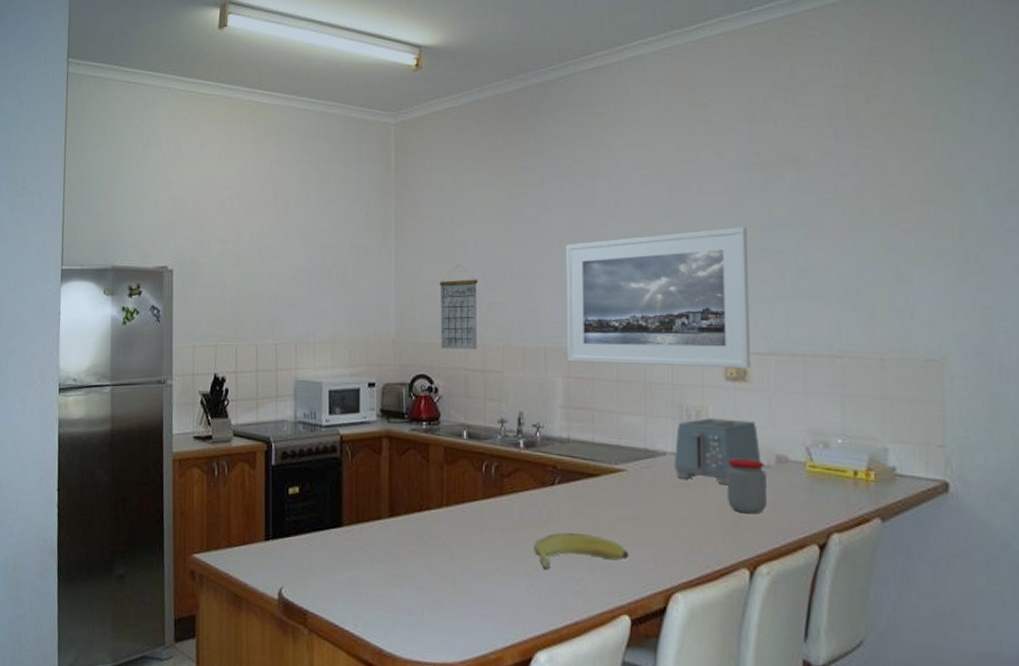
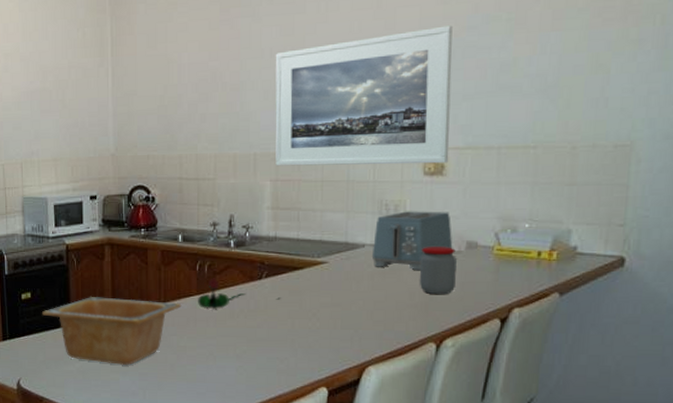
serving bowl: none [311,494,466,577] -> present [42,296,182,365]
calendar: present [439,265,478,350] -> none [155,79,192,161]
plant: none [484,481,574,519] -> present [198,278,279,311]
banana: present [534,532,629,569] -> none [243,320,328,352]

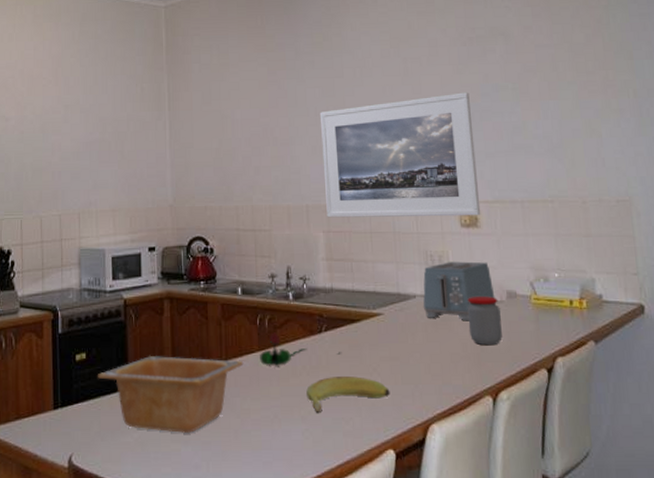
banana: none [243,320,328,352] -> present [306,376,390,413]

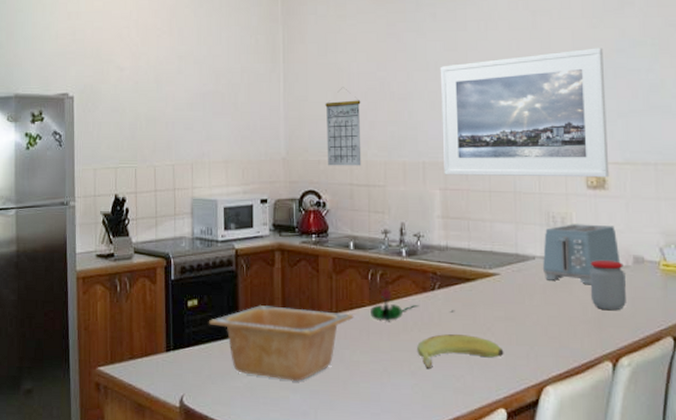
calendar: none [210,133,247,212] -> present [325,87,362,166]

